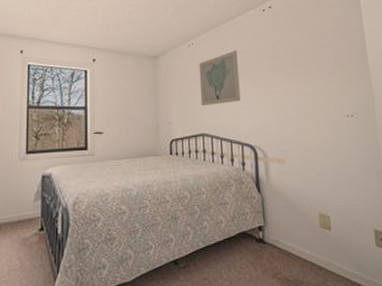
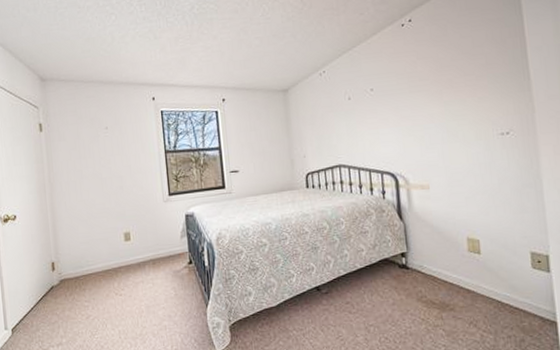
wall art: present [199,50,241,107] -> none [331,73,379,137]

